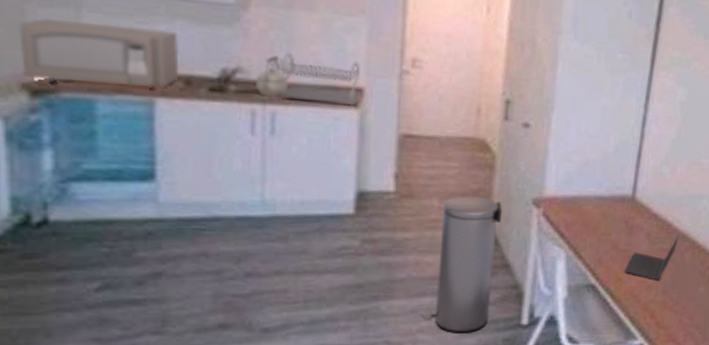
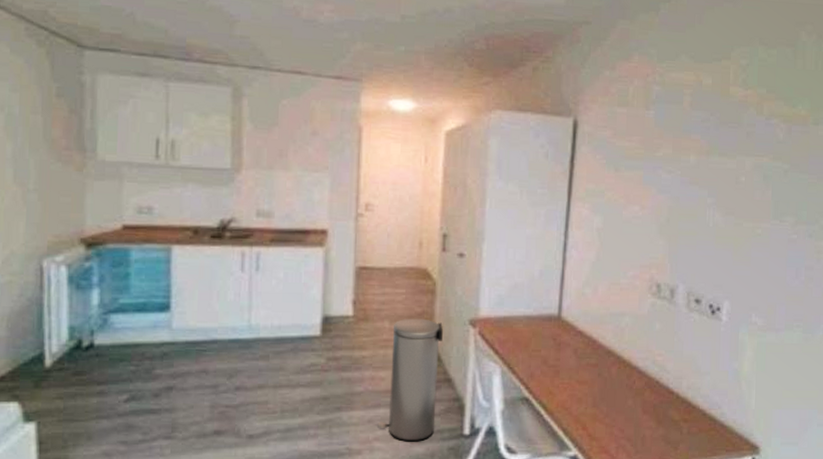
microwave: present [19,19,180,90] -> none [81,189,190,239]
kettle: present [256,55,289,98] -> none [245,207,270,241]
dish rack: present [279,52,361,108] -> none [263,204,325,246]
laptop computer: present [625,232,681,281] -> none [556,348,606,394]

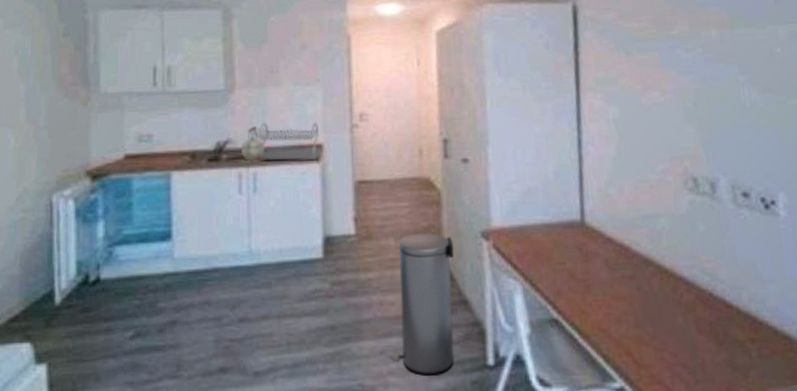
kettle: none [245,207,270,241] -> present [241,126,266,161]
dish rack: none [263,204,325,246] -> present [258,122,320,162]

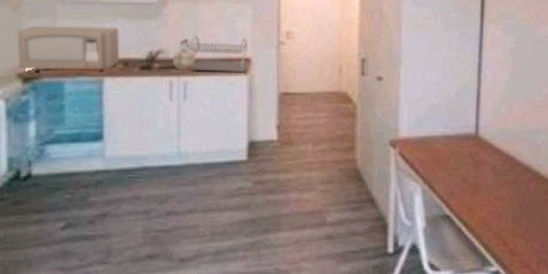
microwave: none [86,117,188,168] -> present [17,26,120,71]
pedal bin: present [391,233,455,376] -> none [304,141,365,262]

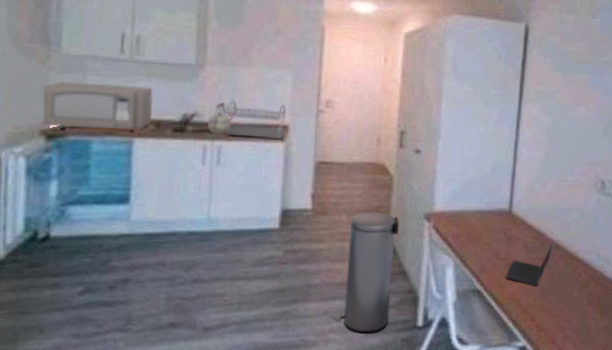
pedal bin: none [304,141,365,262] -> present [333,212,400,334]
laptop computer: none [475,165,523,210] -> present [506,242,554,286]

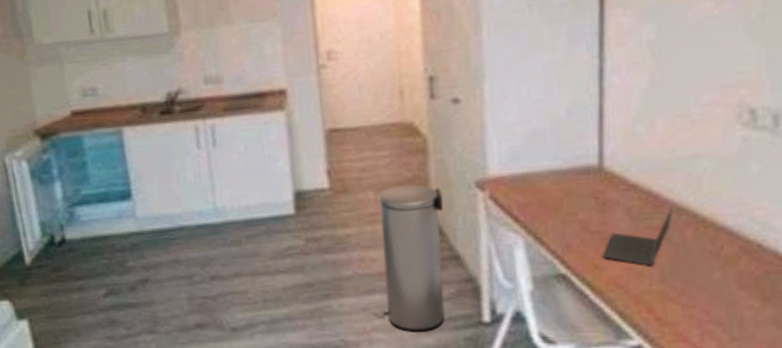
microwave: present [42,82,154,132] -> none [26,67,137,126]
kettle: present [207,102,232,135] -> none [194,72,222,112]
dish rack: present [225,99,287,141] -> none [212,64,284,112]

